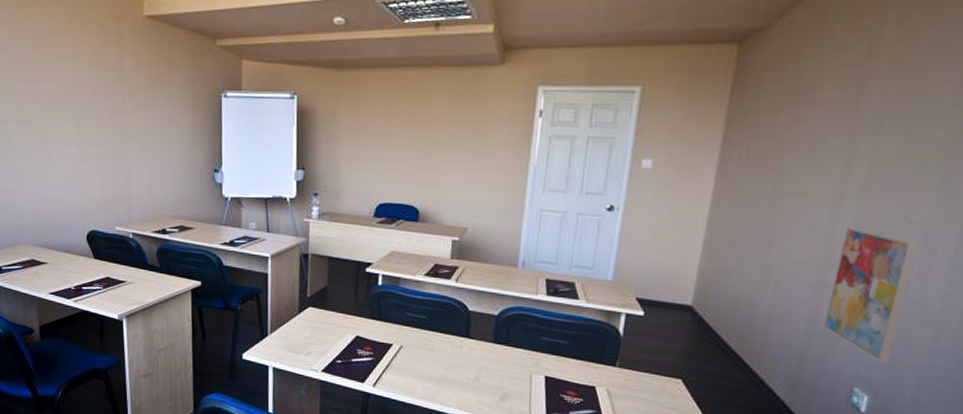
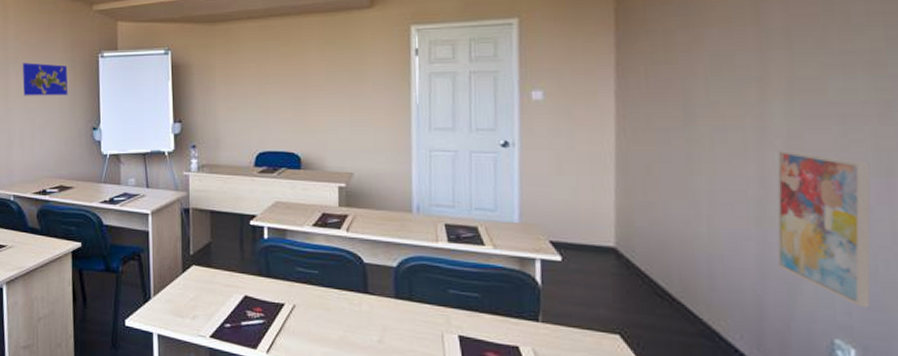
world map: none [141,97,189,135] -> present [23,63,68,96]

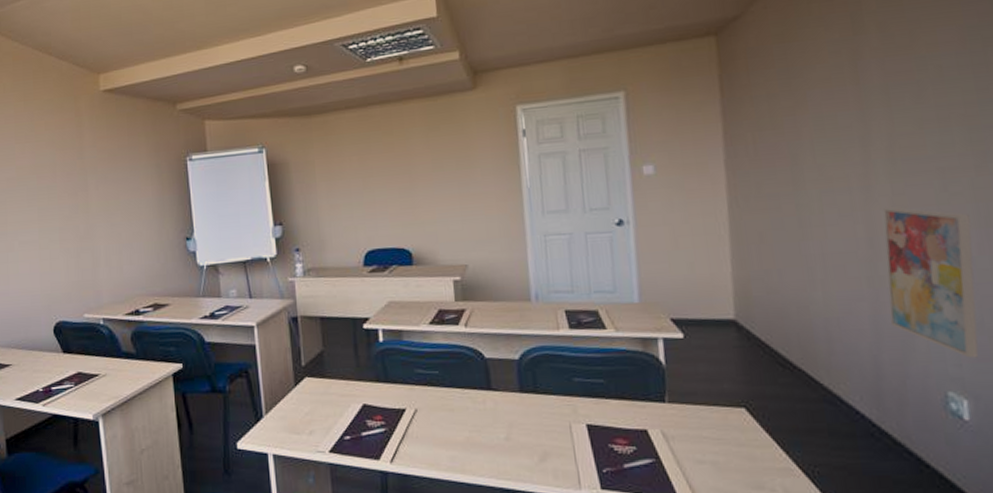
world map: present [23,63,68,96] -> none [103,171,156,209]

